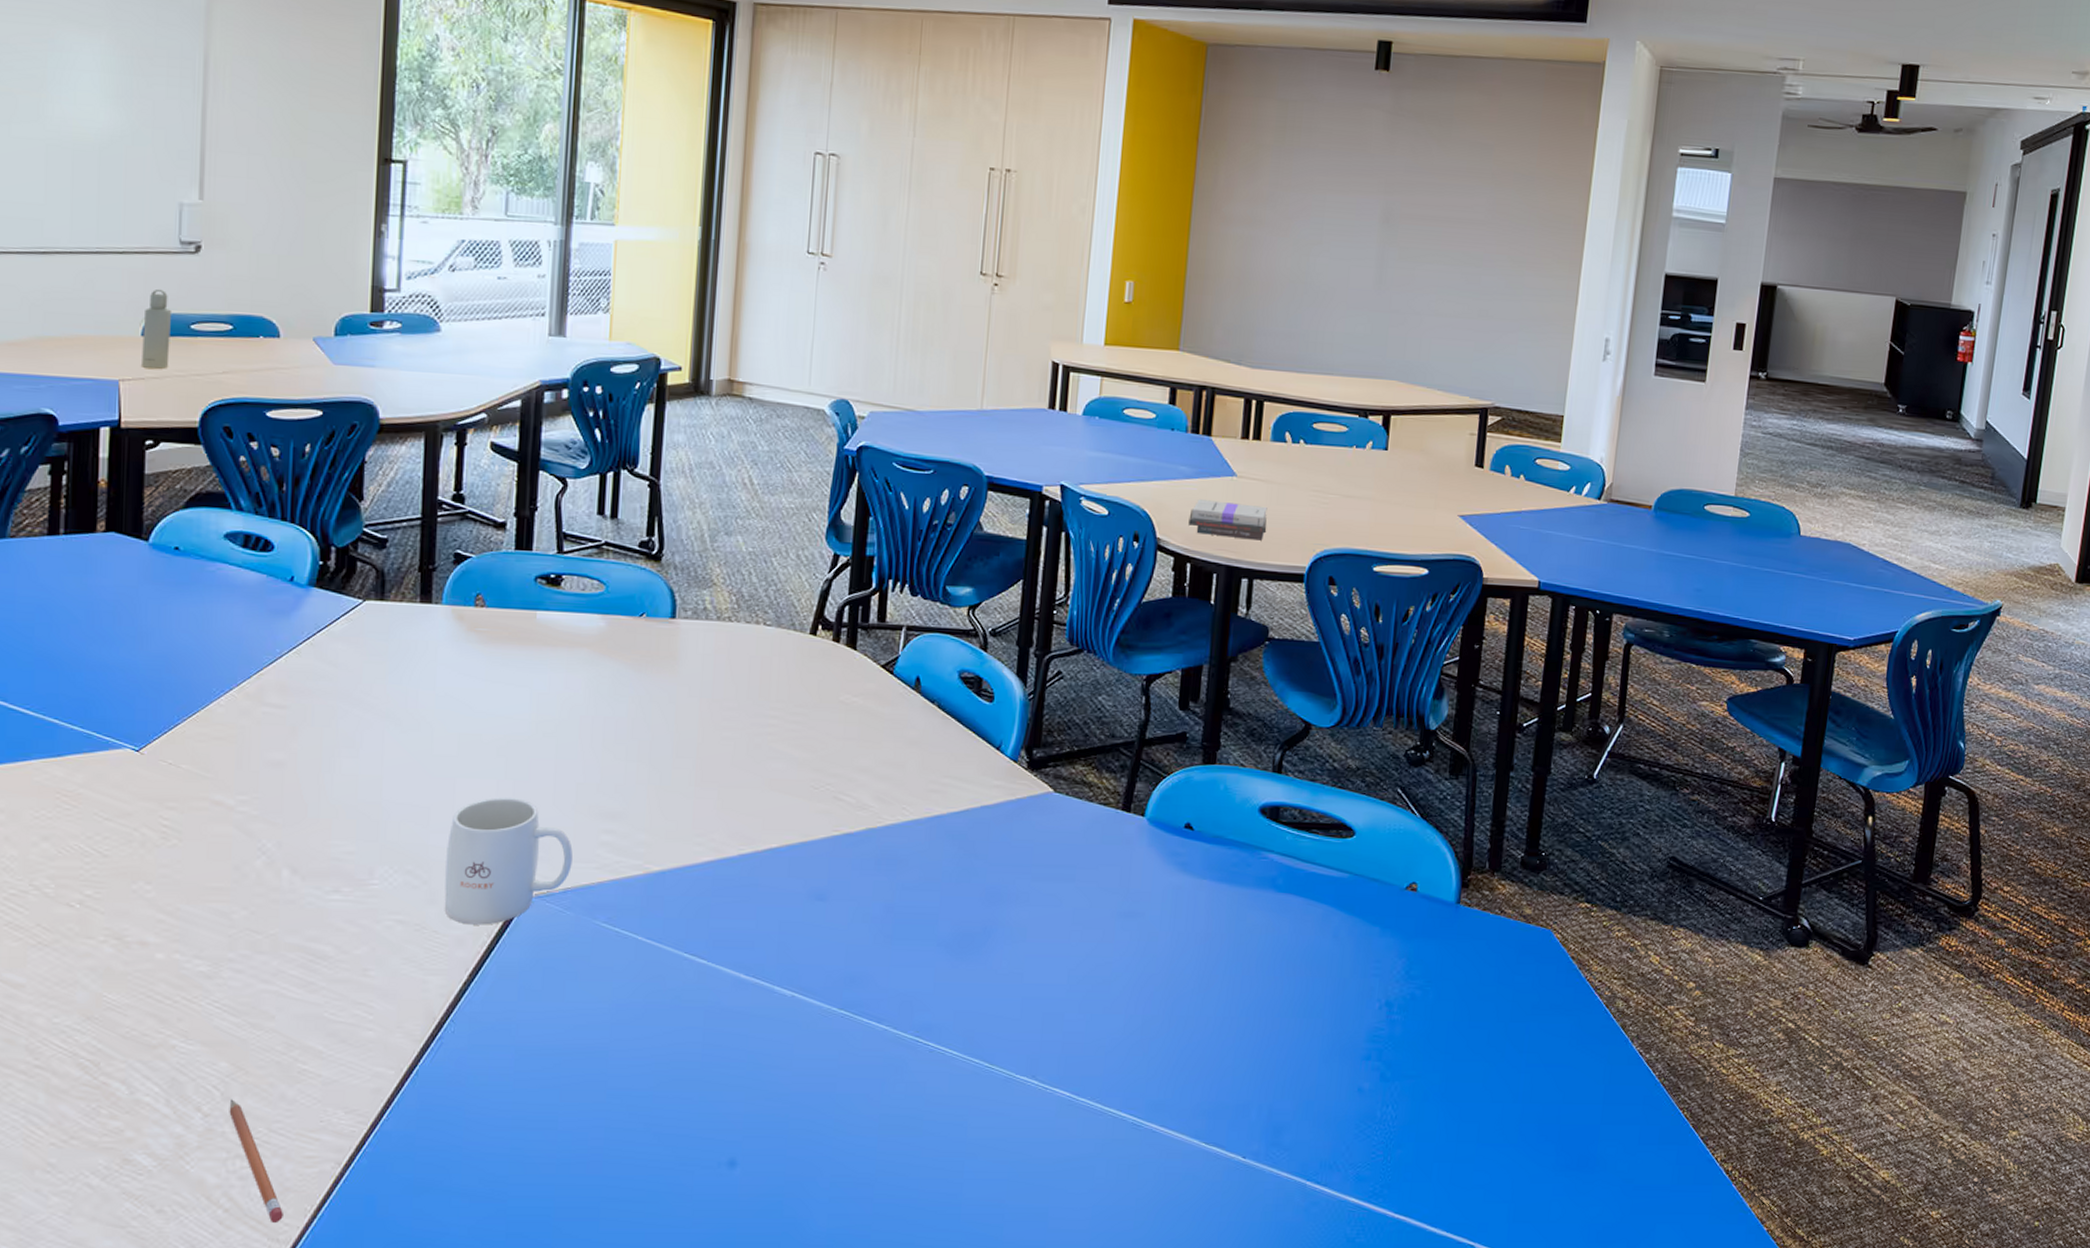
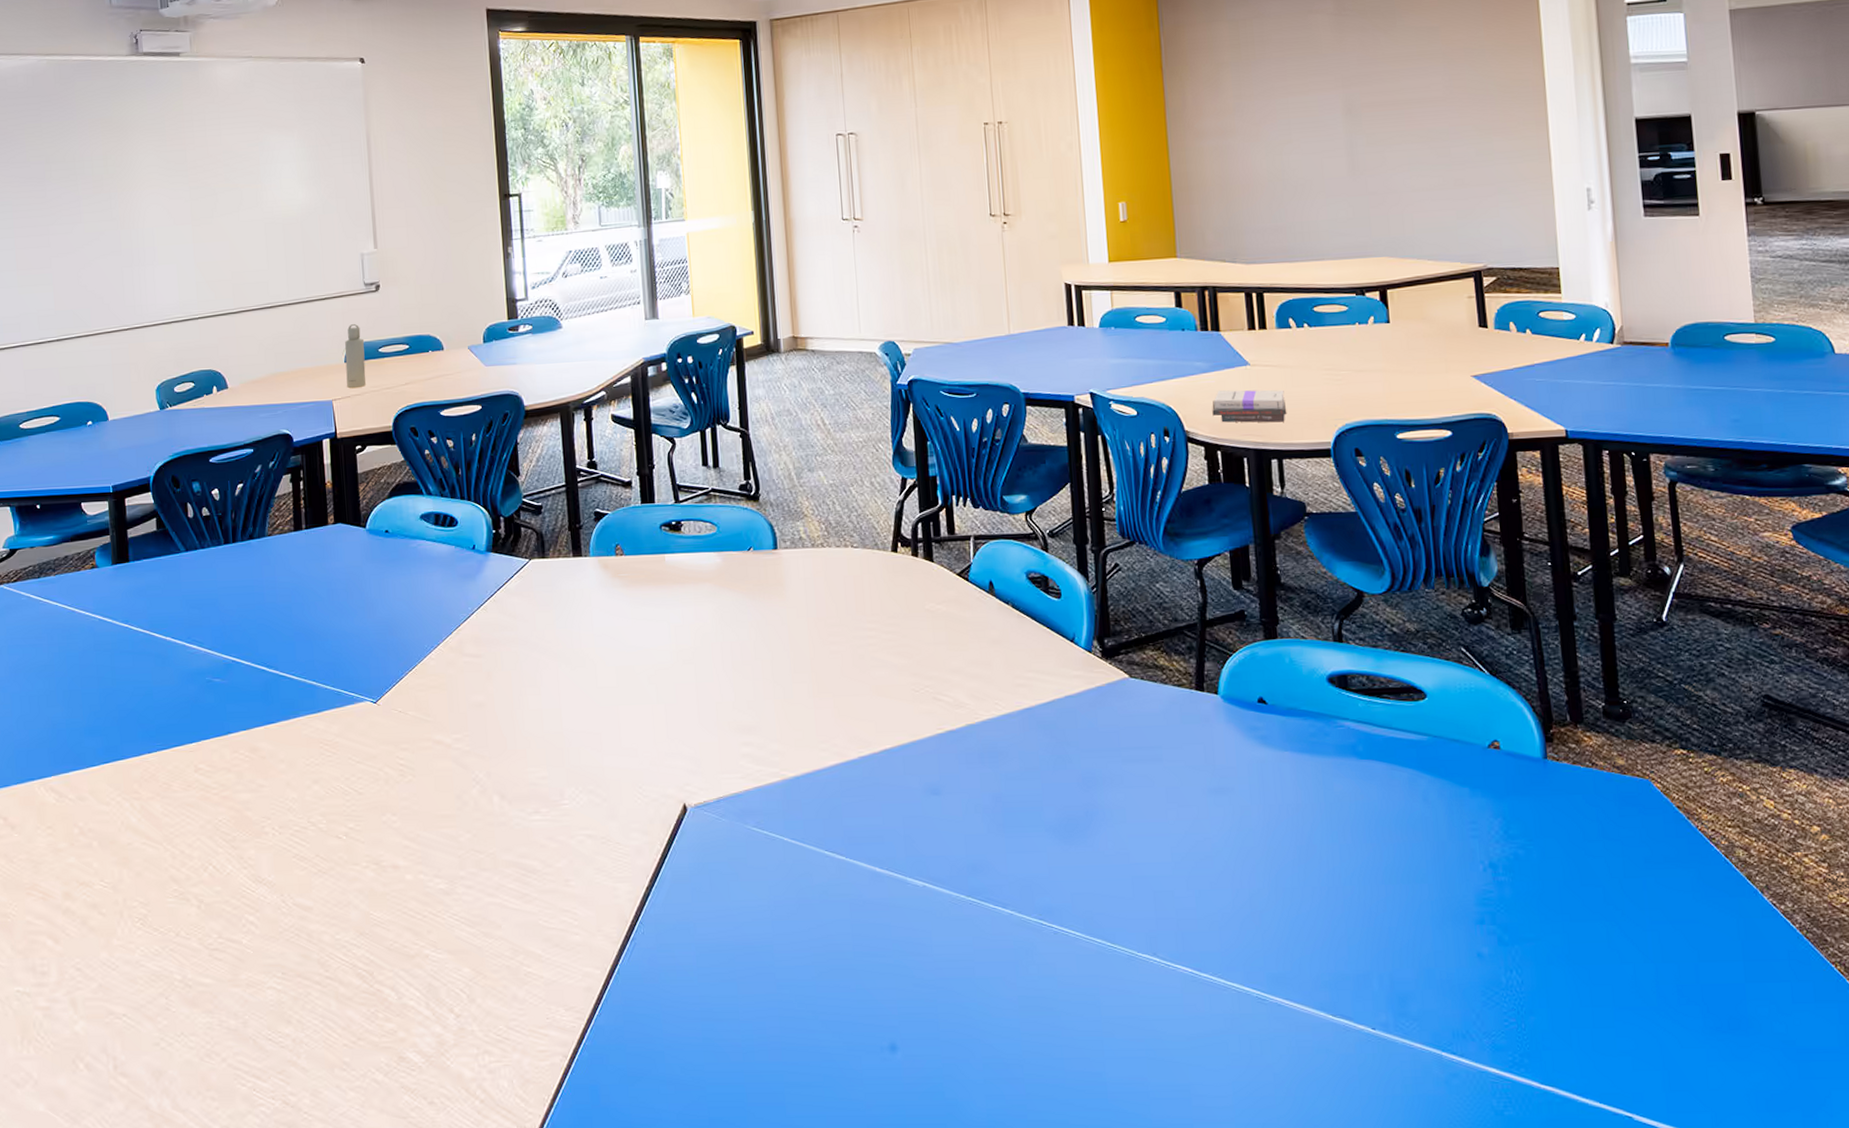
pencil: present [229,1099,283,1224] -> none [474,1001,527,1113]
mug: present [444,798,573,925] -> none [618,720,721,836]

